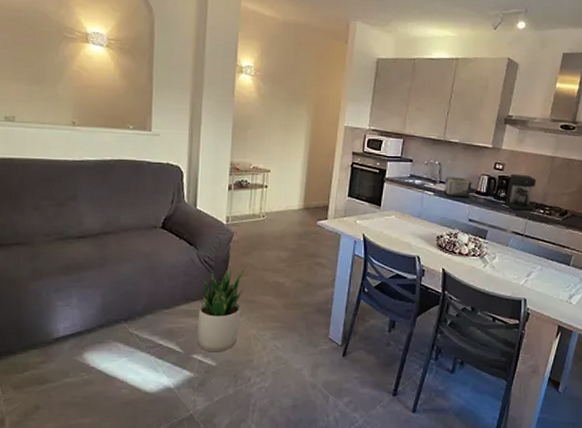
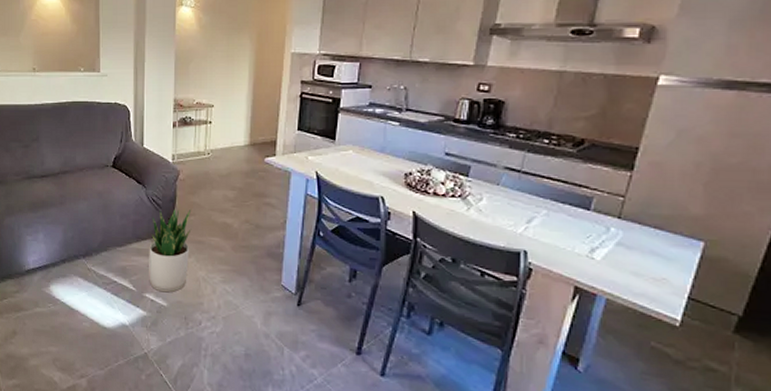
toaster: present [444,176,473,198] -> none [412,102,450,128]
coffee maker: present [505,173,537,212] -> none [493,95,537,143]

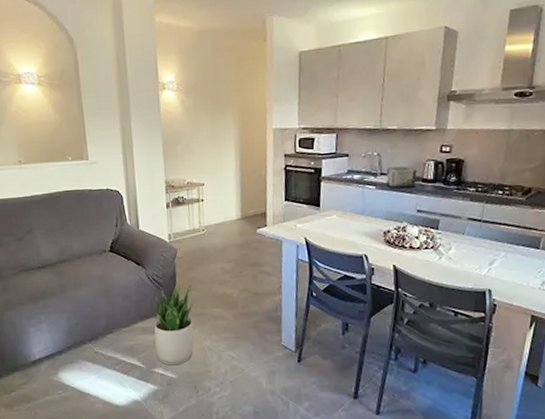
toaster: none [412,102,450,128] -> present [386,166,418,189]

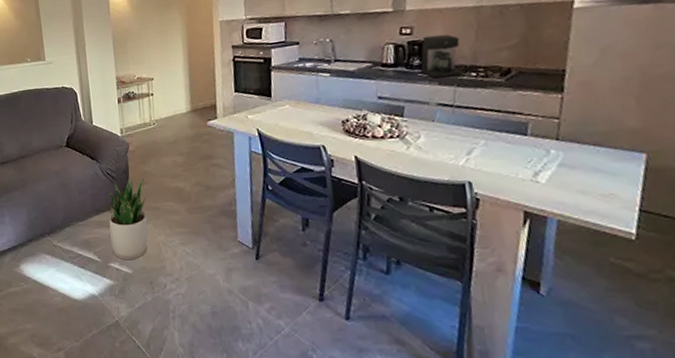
toaster: present [386,166,418,189] -> none [340,50,376,76]
coffee maker: none [456,154,491,196] -> present [421,34,463,80]

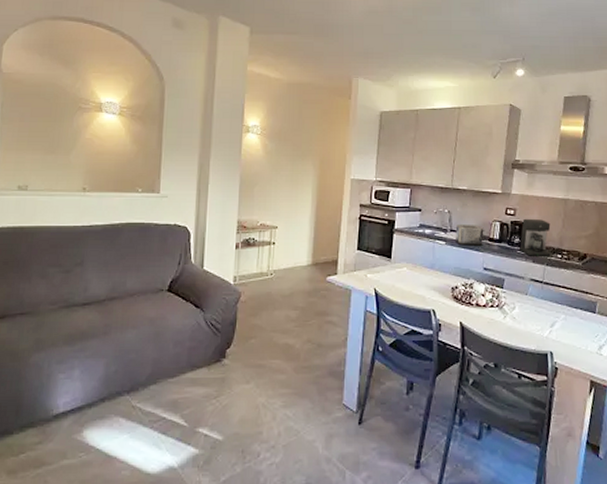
planter: present [108,178,148,260] -> none [203,332,253,425]
toaster: none [340,50,376,76] -> present [455,224,485,246]

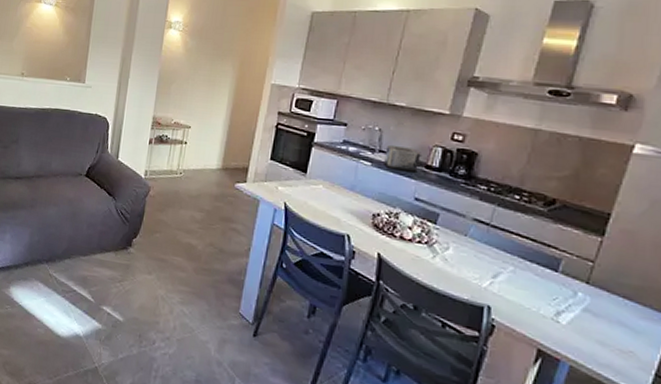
coffee maker: present [520,218,551,258] -> none [464,147,511,197]

